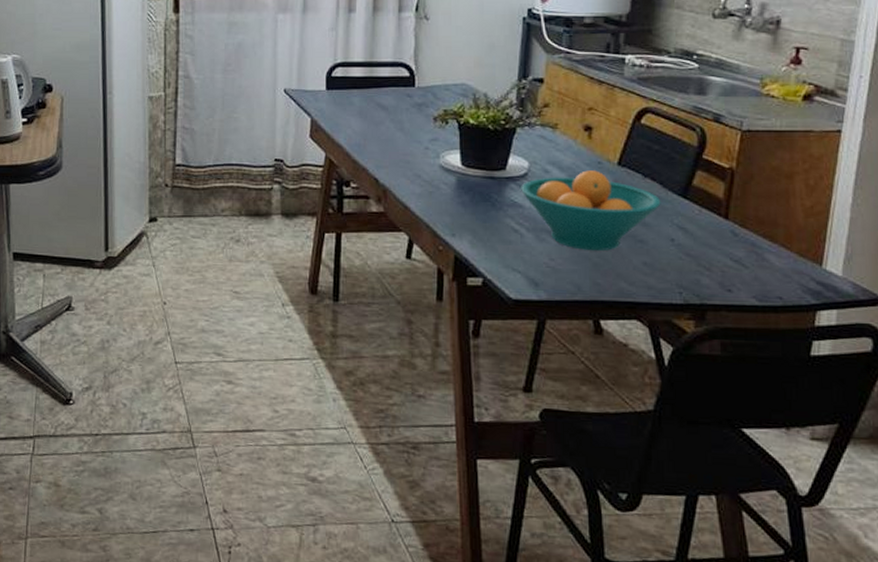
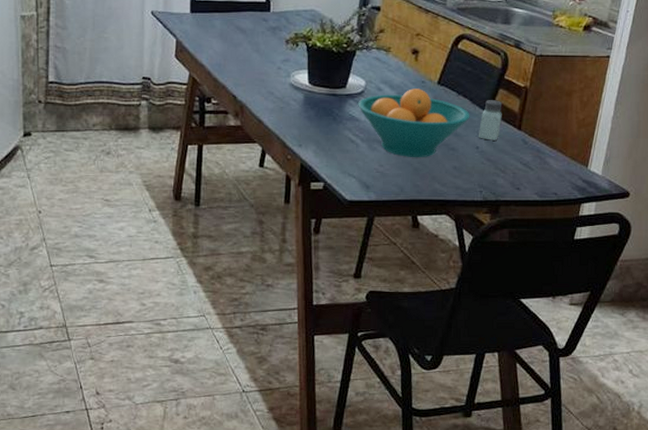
saltshaker: none [672,183,703,232] -> present [478,100,503,141]

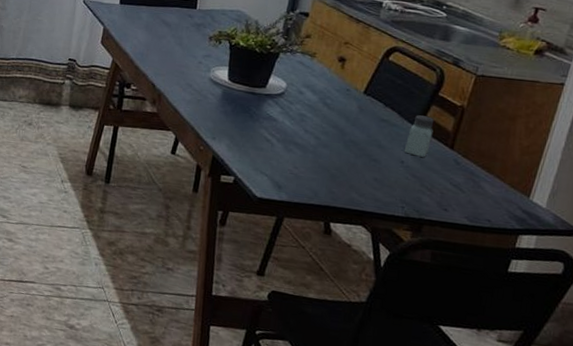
fruit bowl: present [358,88,470,158] -> none [277,95,397,165]

